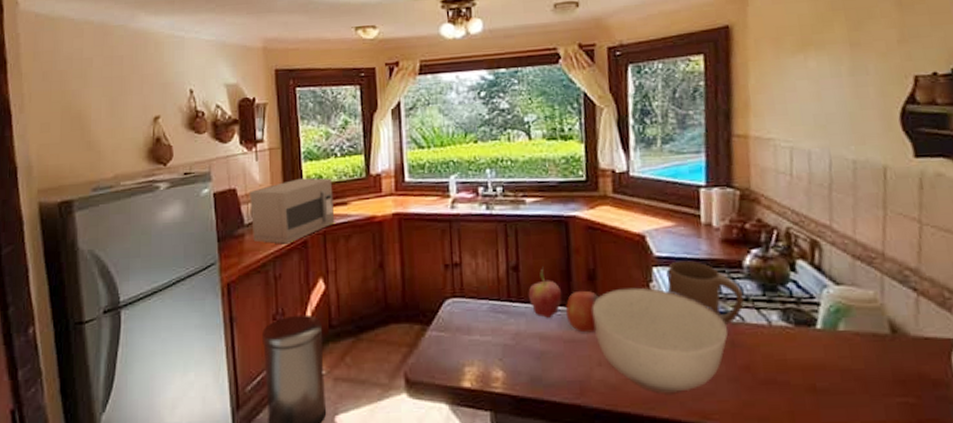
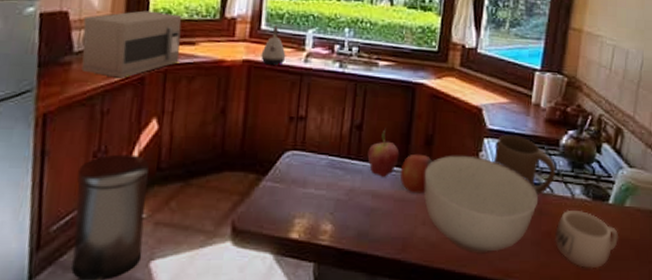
kettle: none [408,176,433,215] -> present [261,26,286,65]
mug: none [754,338,837,407] -> present [554,209,619,269]

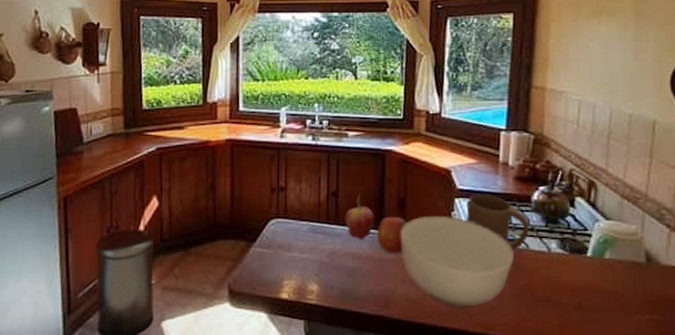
microwave: present [81,10,182,78] -> none [90,102,171,163]
kettle: present [261,26,286,65] -> none [241,107,263,142]
mug: present [554,209,619,269] -> none [533,263,601,321]

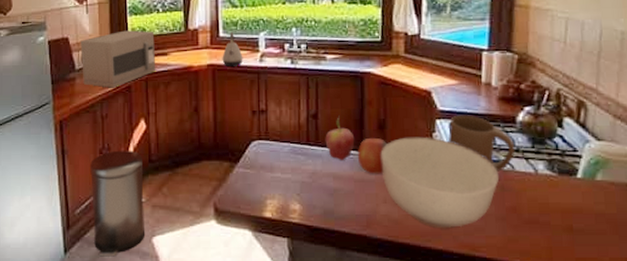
microwave: none [90,102,171,163] -> present [80,30,156,88]
kettle: none [241,107,263,142] -> present [222,32,243,66]

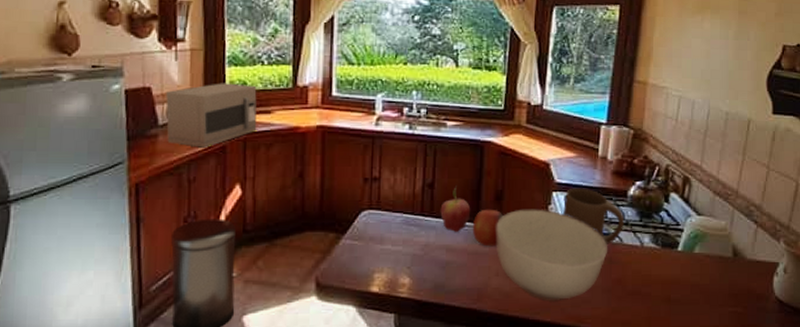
kettle: present [222,32,243,66] -> none [333,92,358,129]

